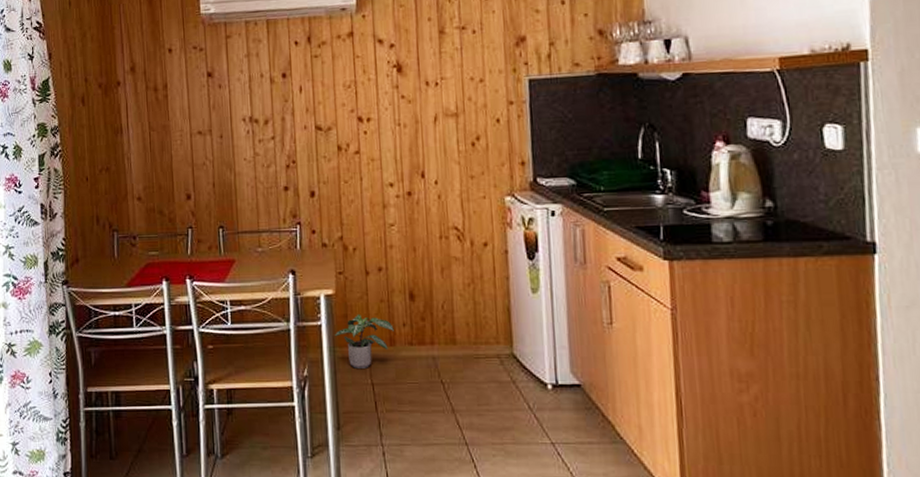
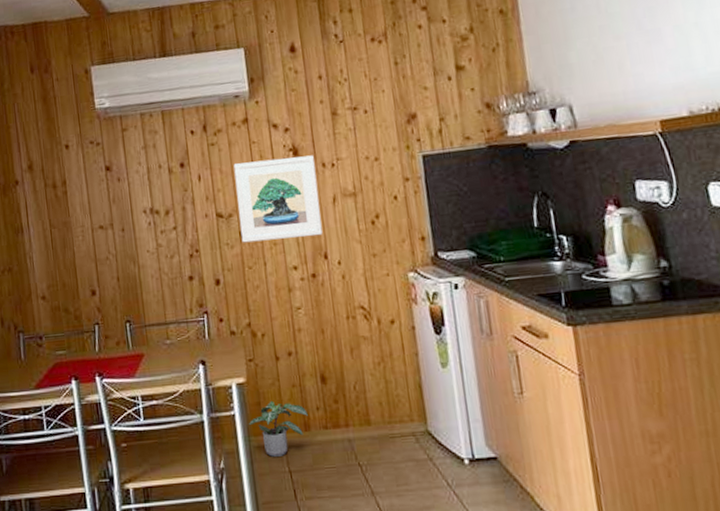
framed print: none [336,73,421,157] -> present [233,155,323,243]

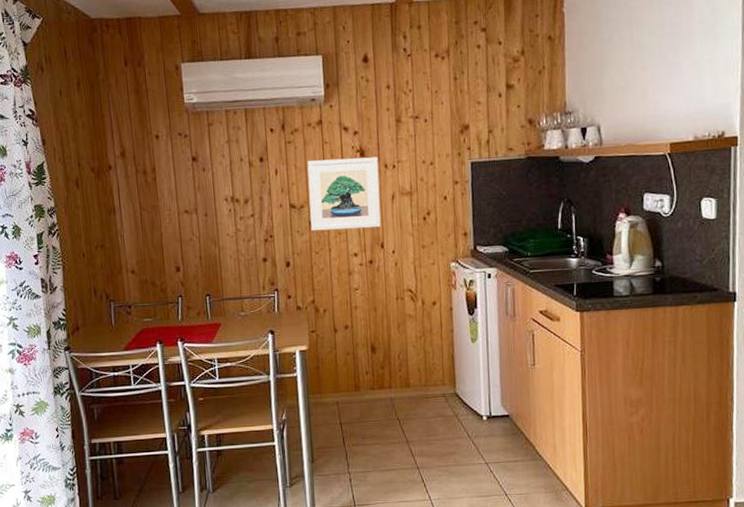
potted plant: present [248,400,308,457] -> none [308,365,358,411]

